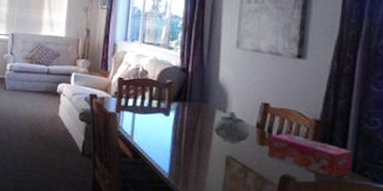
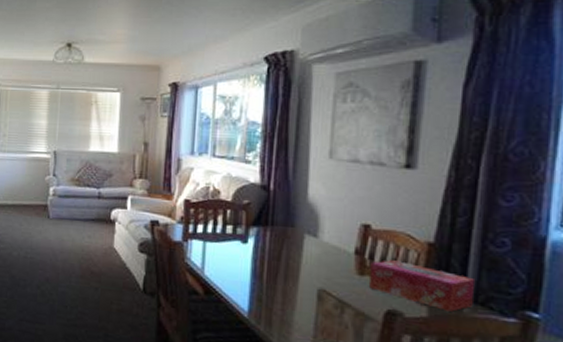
decorative bowl: present [213,111,251,143] -> none [302,236,348,273]

